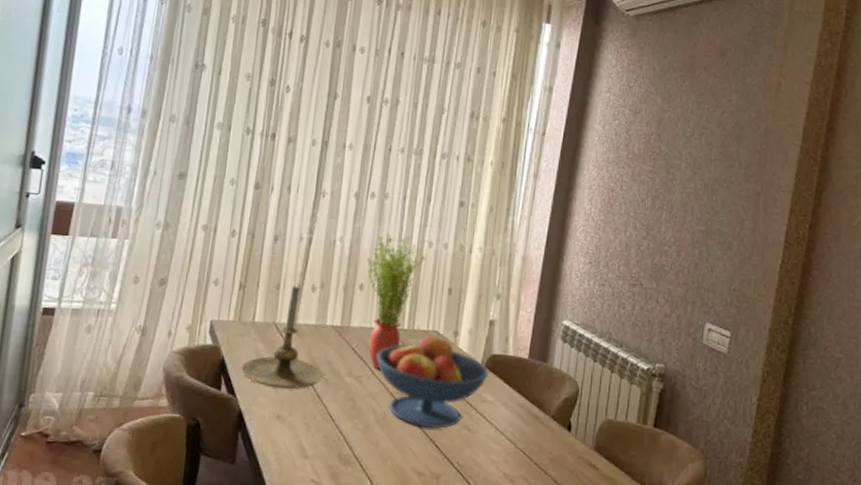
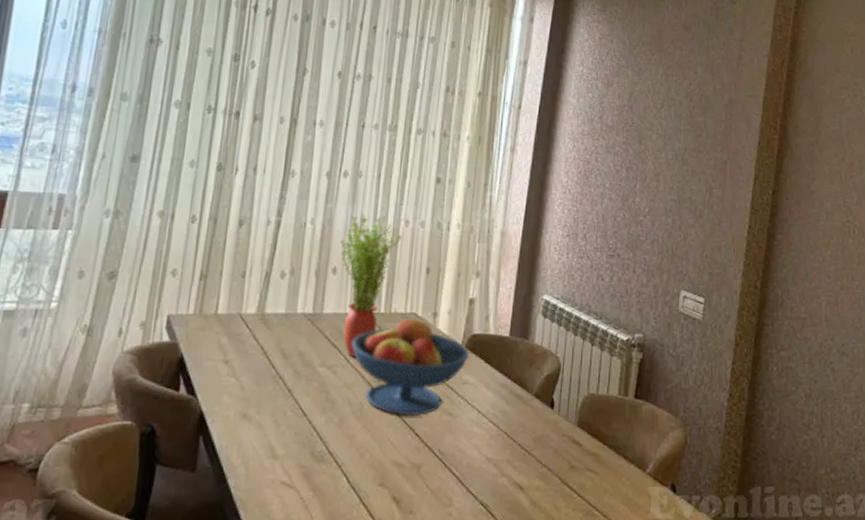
candle holder: present [241,286,325,389] -> none [202,273,296,385]

